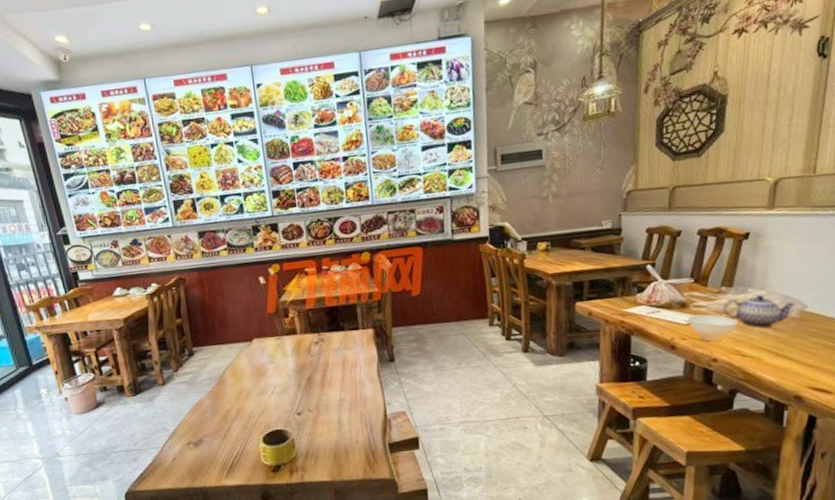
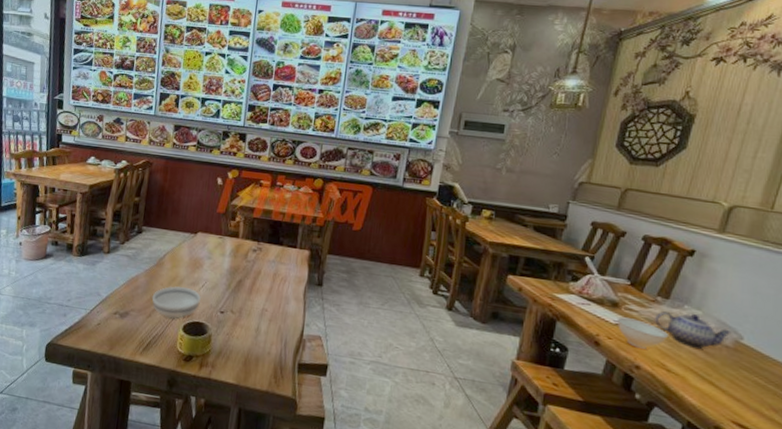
bowl: none [222,398,274,434] -> present [152,285,202,319]

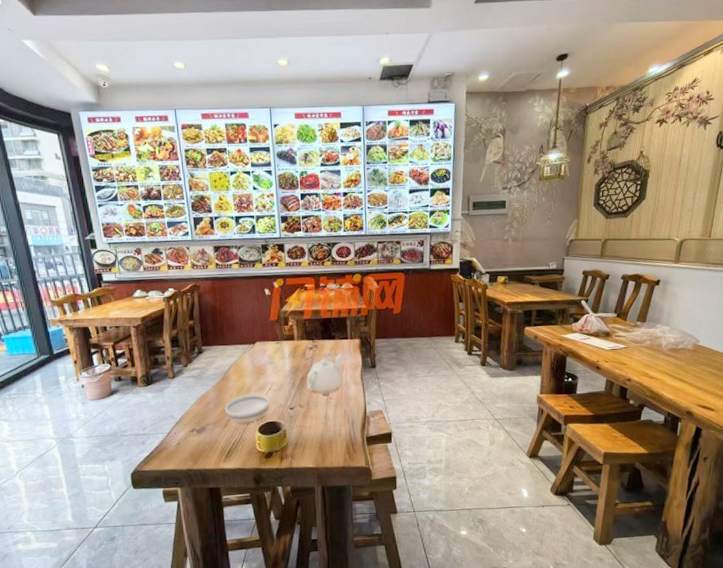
teapot: none [242,262,288,307] -> present [306,353,343,397]
bowl: present [616,317,668,350] -> none [610,343,648,366]
teapot: present [655,311,732,349] -> none [637,330,691,356]

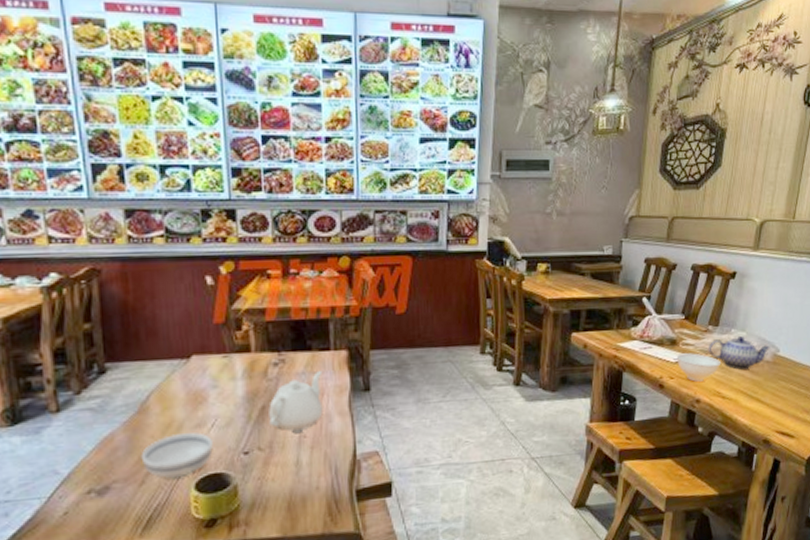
bowl: none [610,343,648,366] -> present [676,353,720,383]
teapot: none [637,330,691,356] -> present [709,336,771,369]

